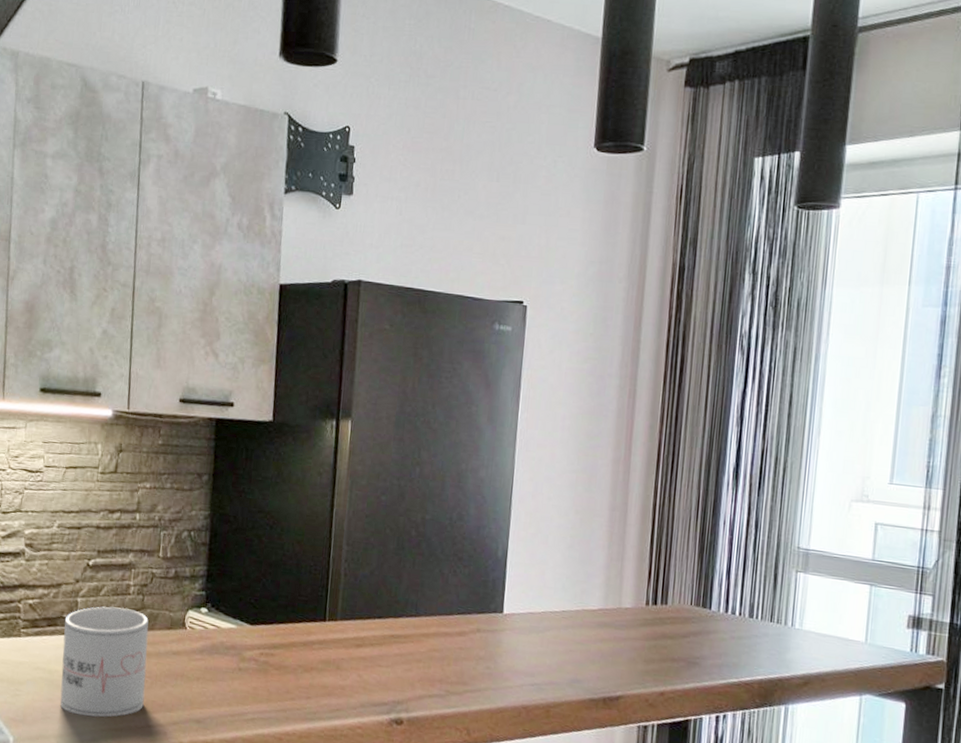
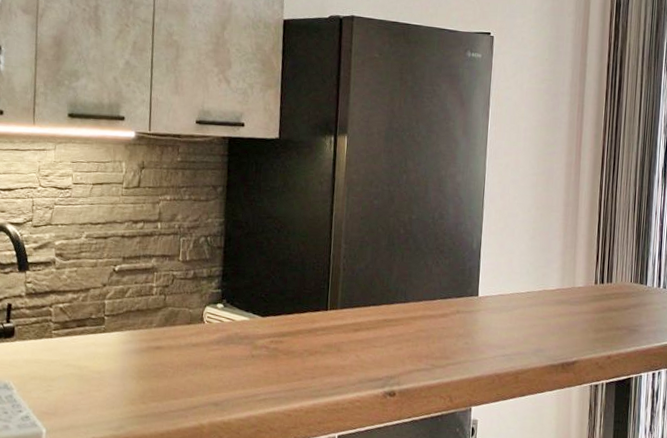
mug: present [60,606,149,717] -> none [89,307,170,406]

